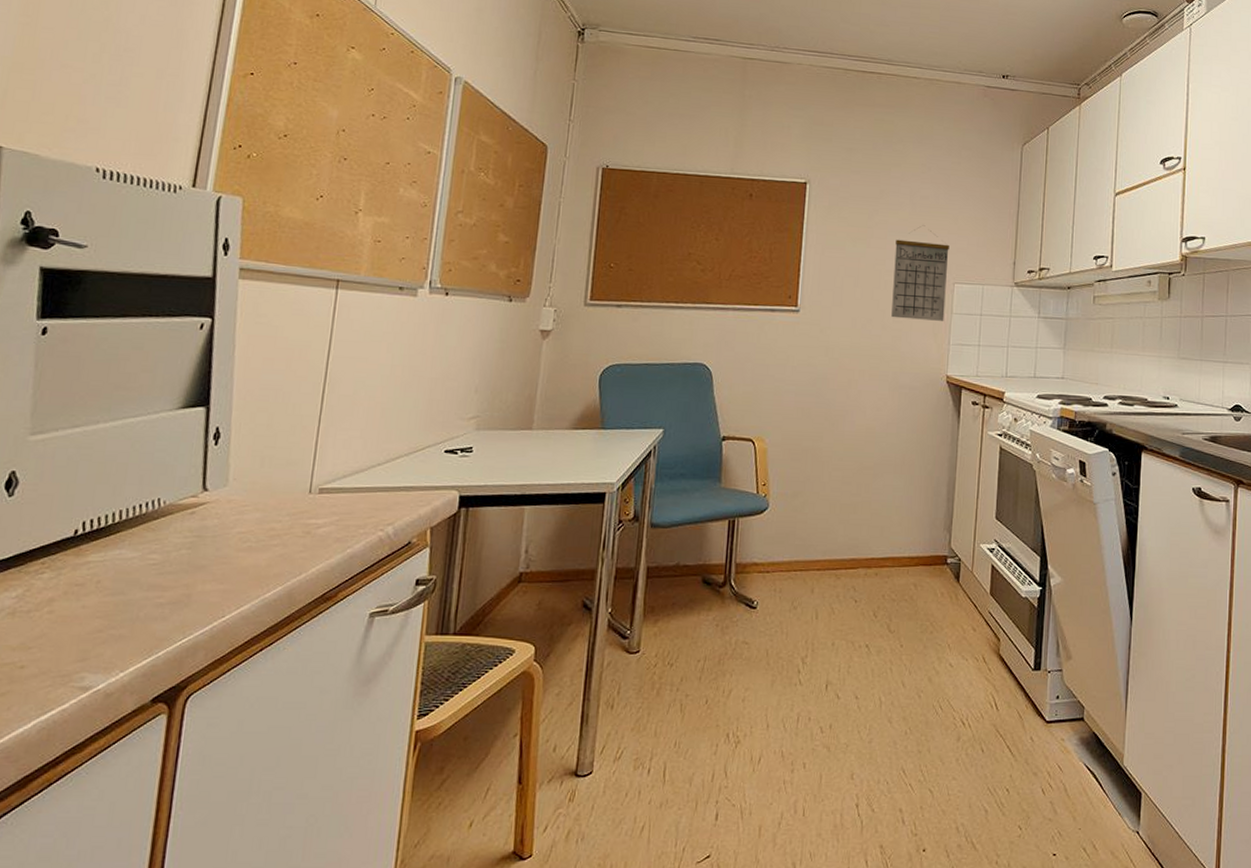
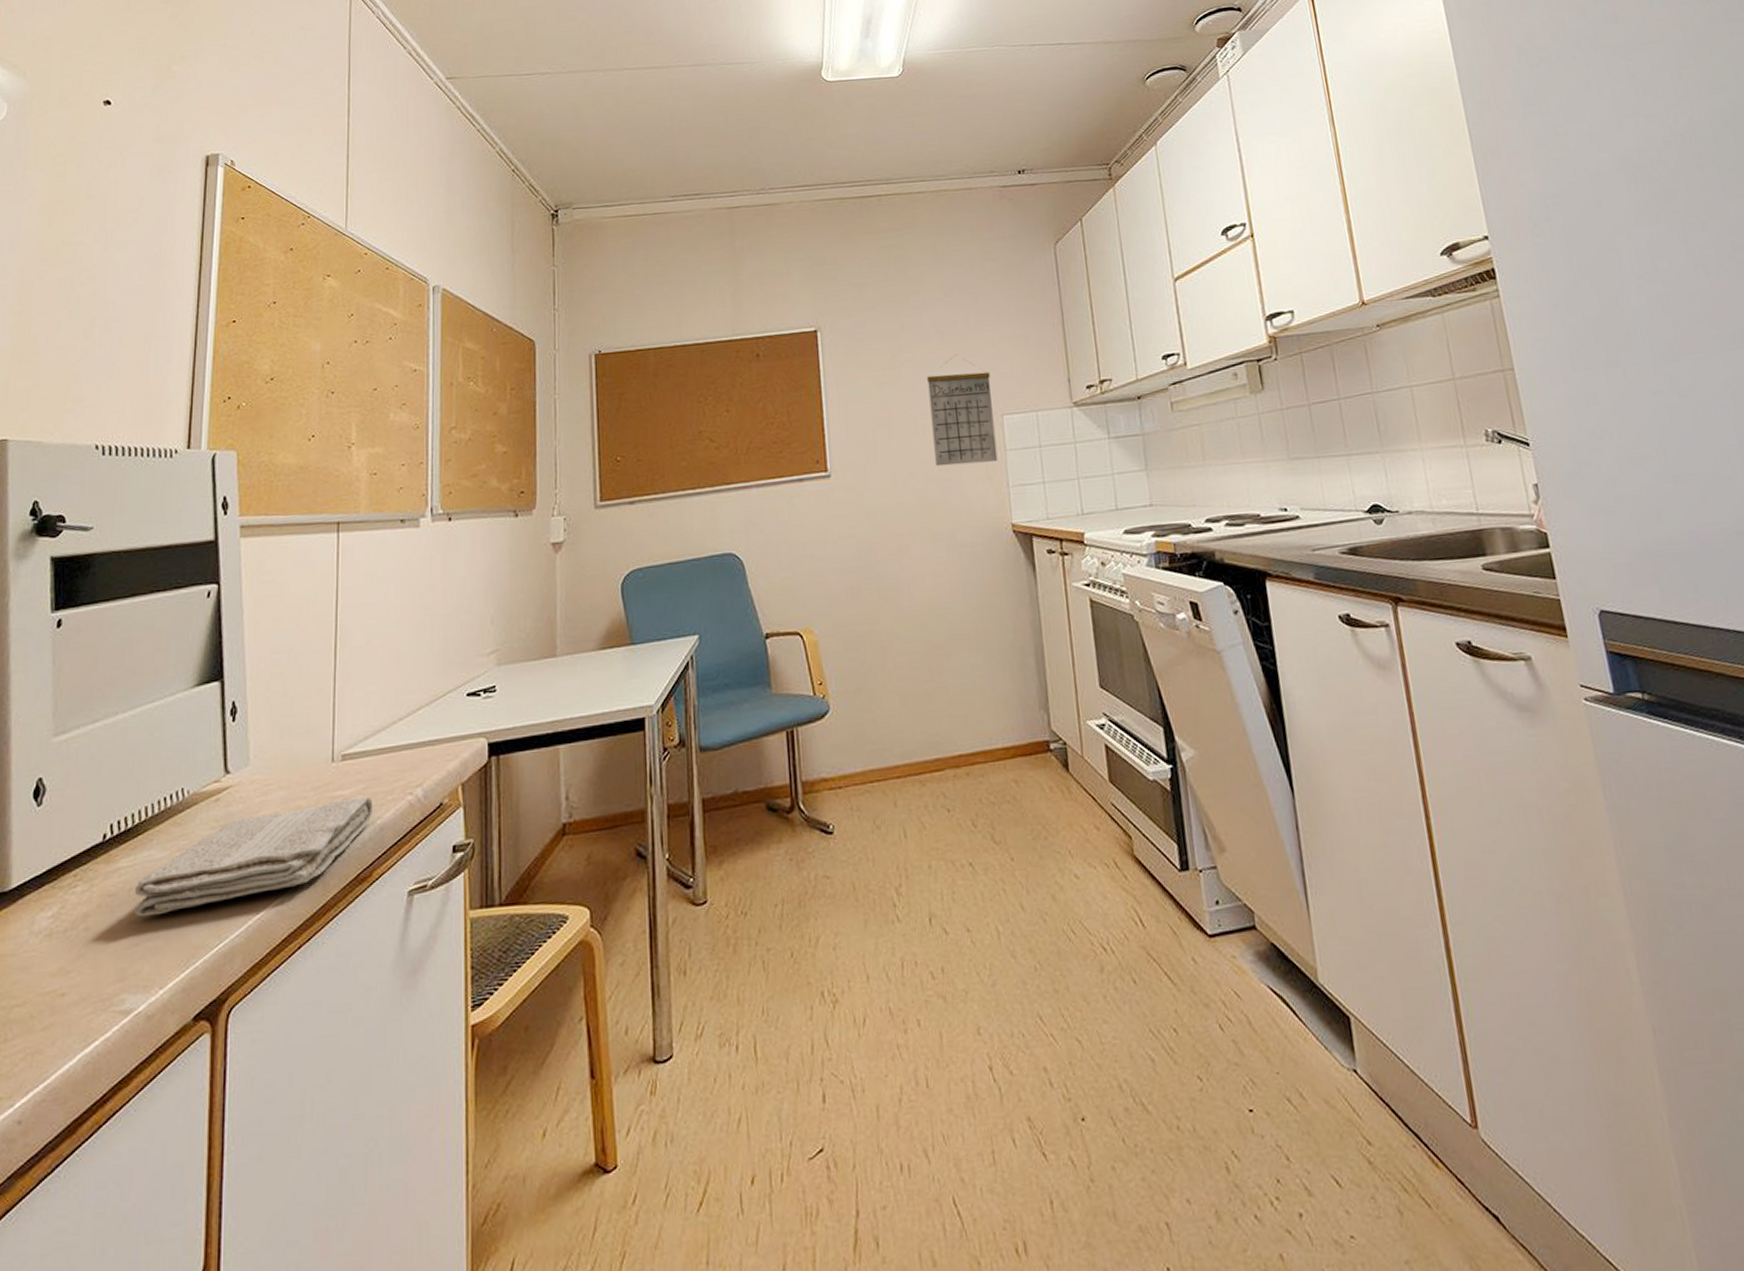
washcloth: none [101,527,345,608] -> present [134,796,373,917]

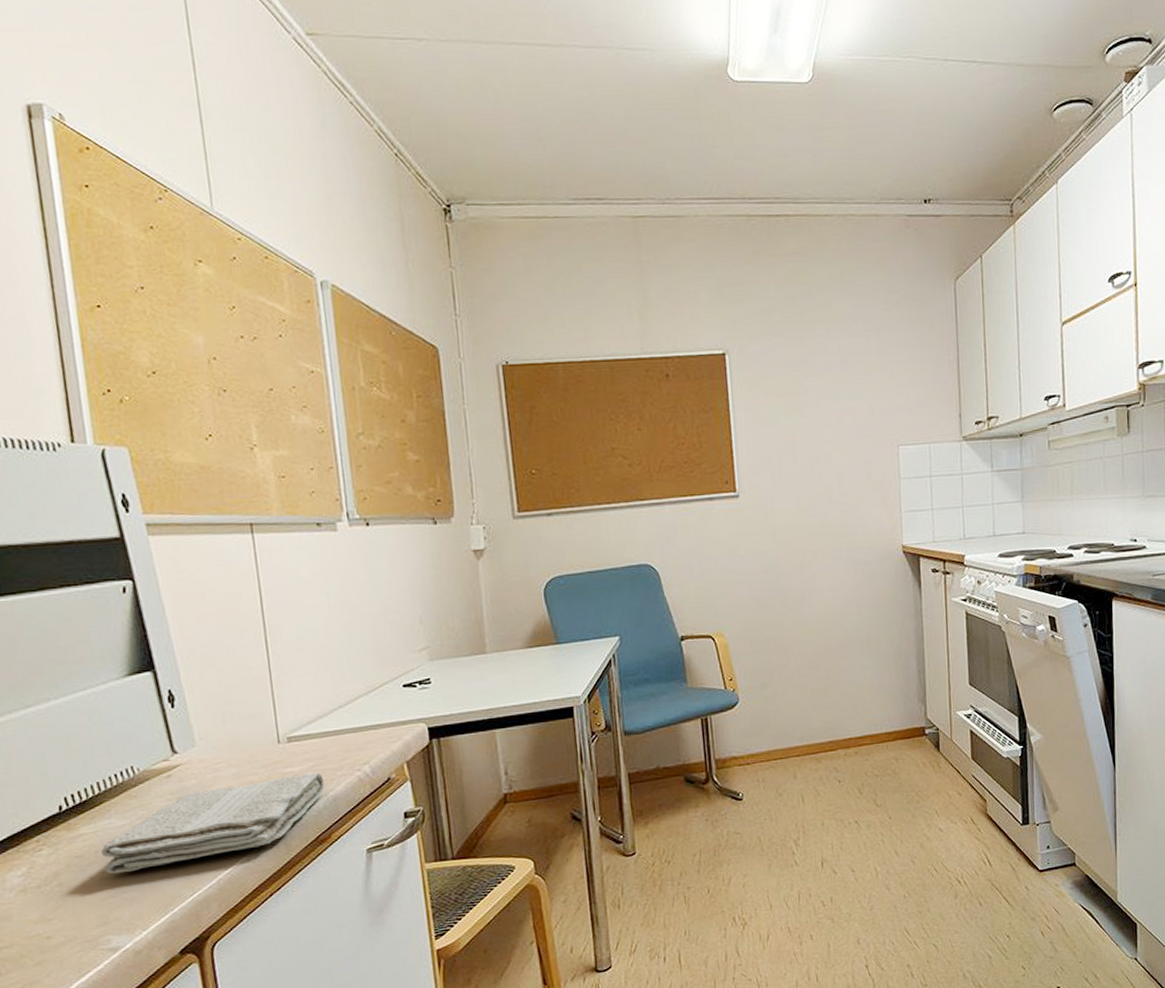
calendar: present [927,354,998,467] -> none [830,385,893,491]

